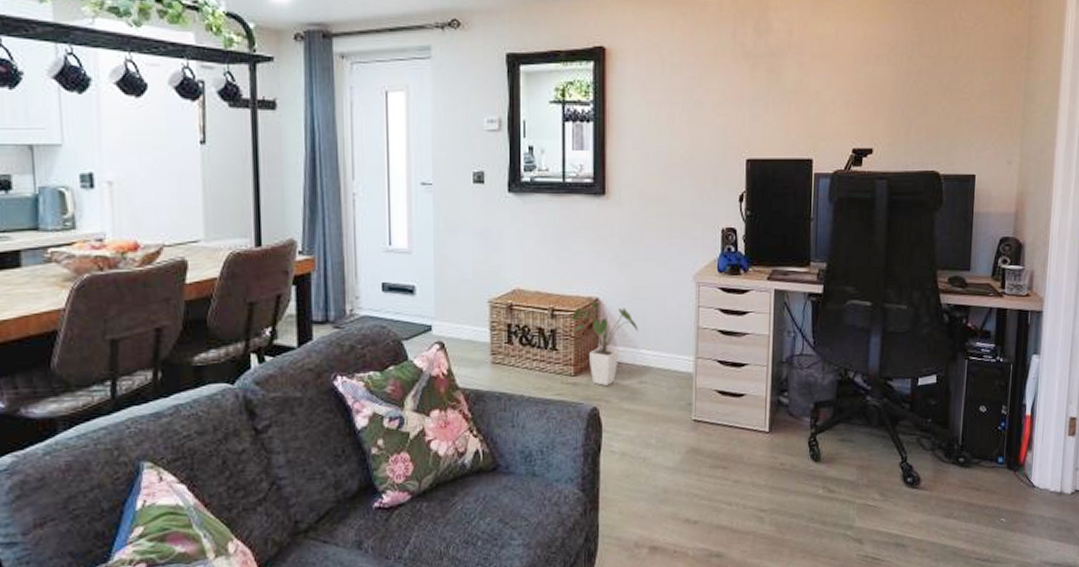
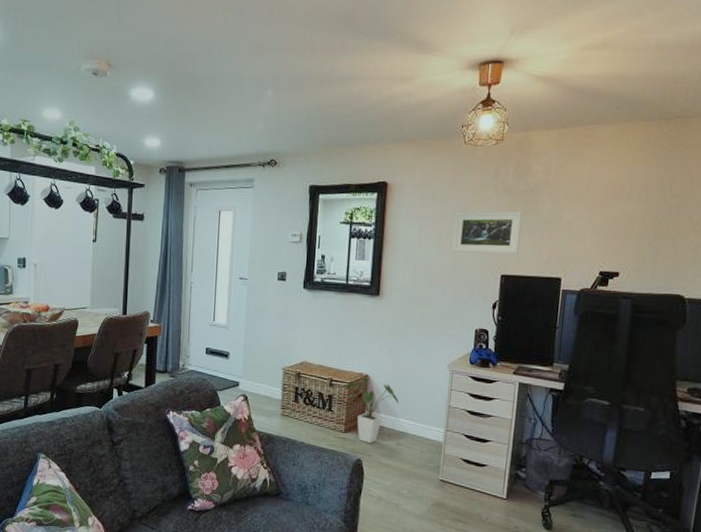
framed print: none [688,80,765,134] -> present [452,211,522,254]

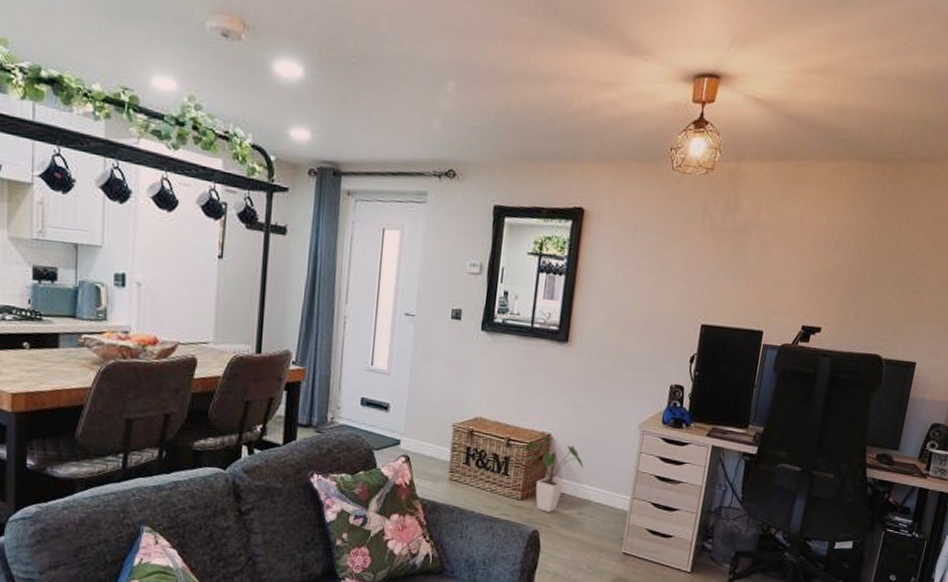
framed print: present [452,211,522,254] -> none [651,249,728,301]

